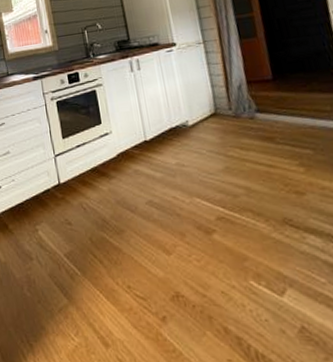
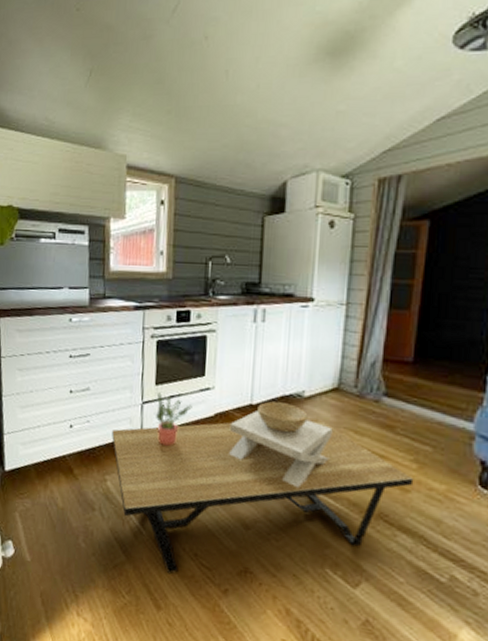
coffee table: none [34,142,307,310] -> present [112,417,414,574]
potted plant: none [66,145,97,190] -> present [156,392,192,446]
decorative bowl: none [131,134,225,209] -> present [229,401,333,489]

